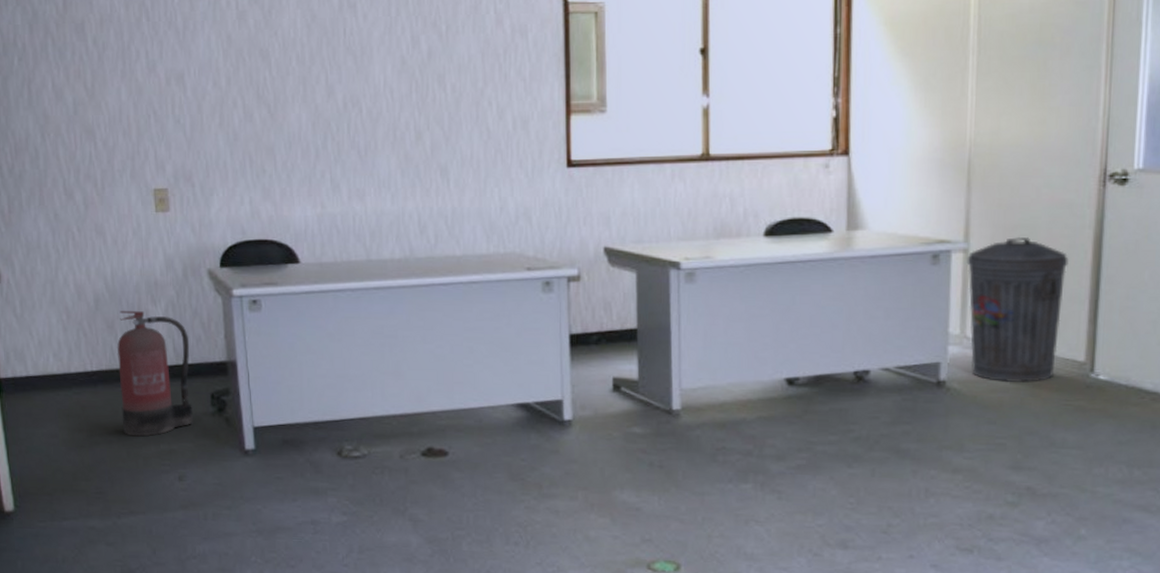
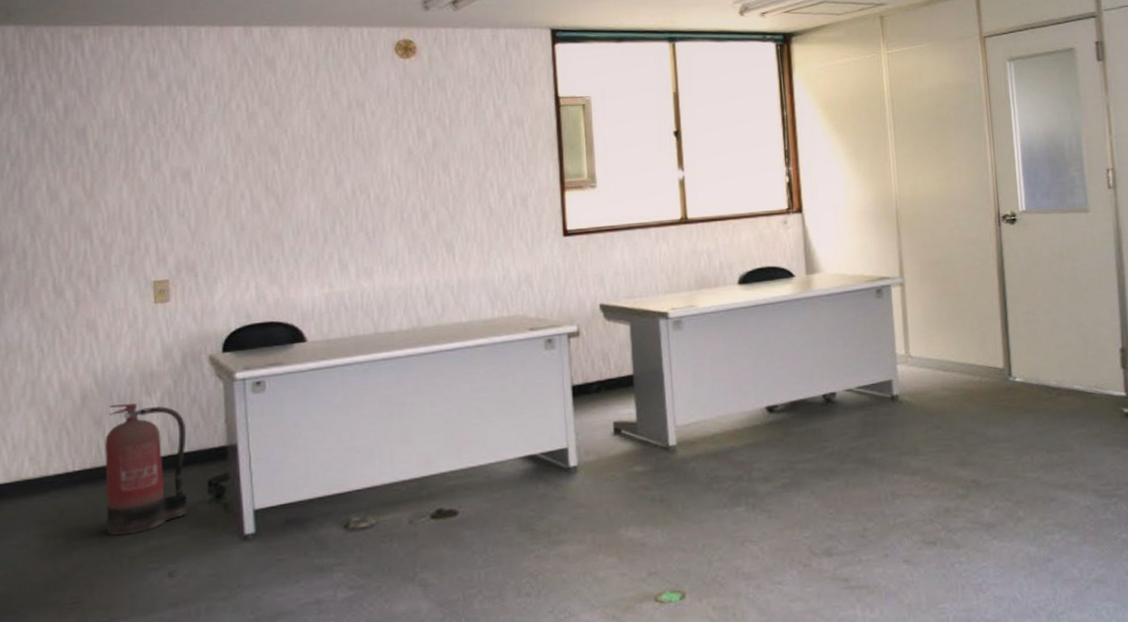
trash can: present [966,237,1069,383] -> none [903,270,982,392]

